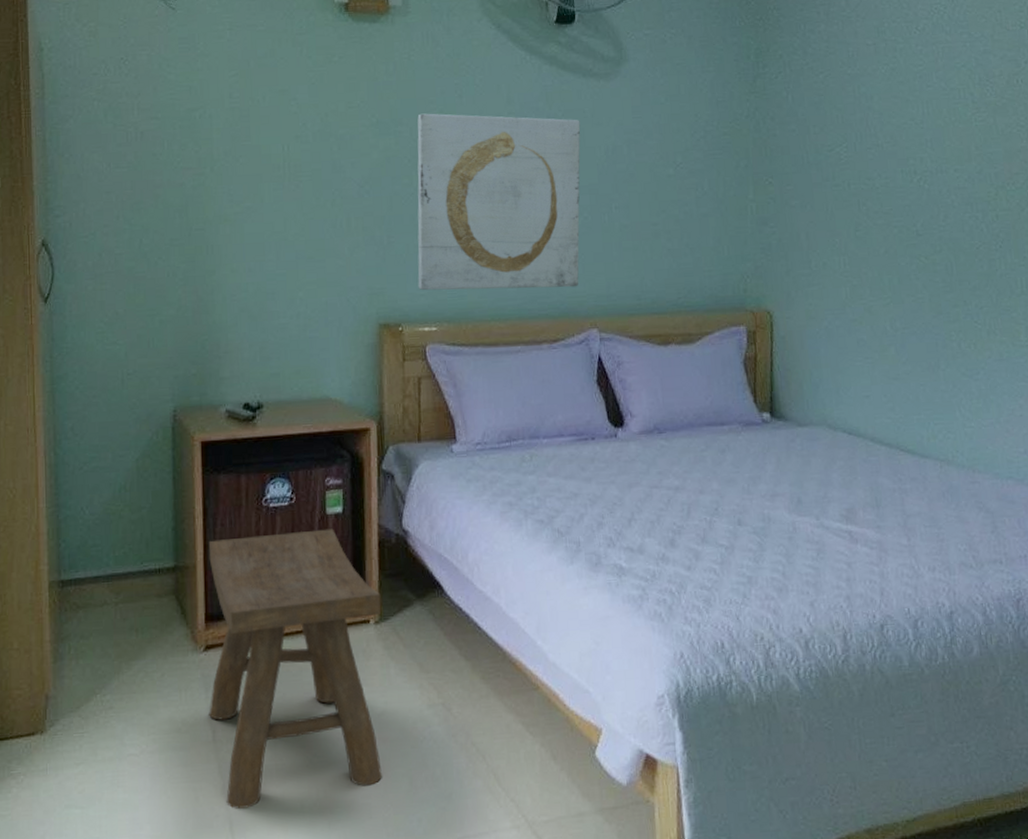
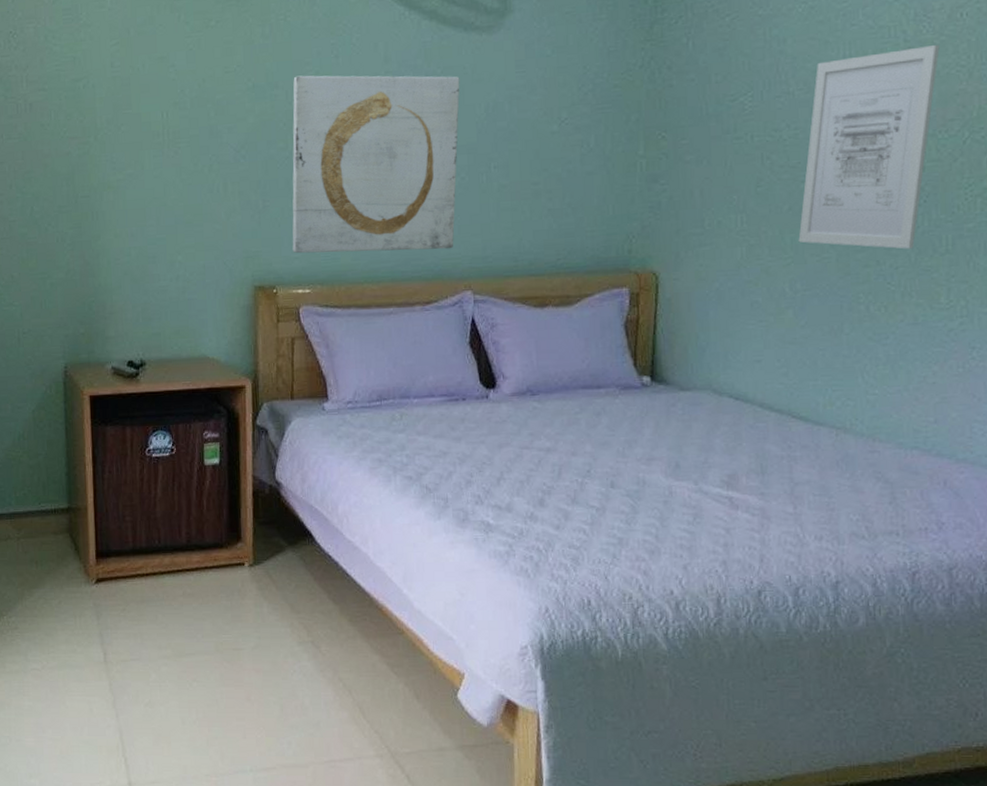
stool: present [208,529,382,809] -> none [98,478,255,721]
wall art: none [895,107,1002,291] -> present [798,45,940,249]

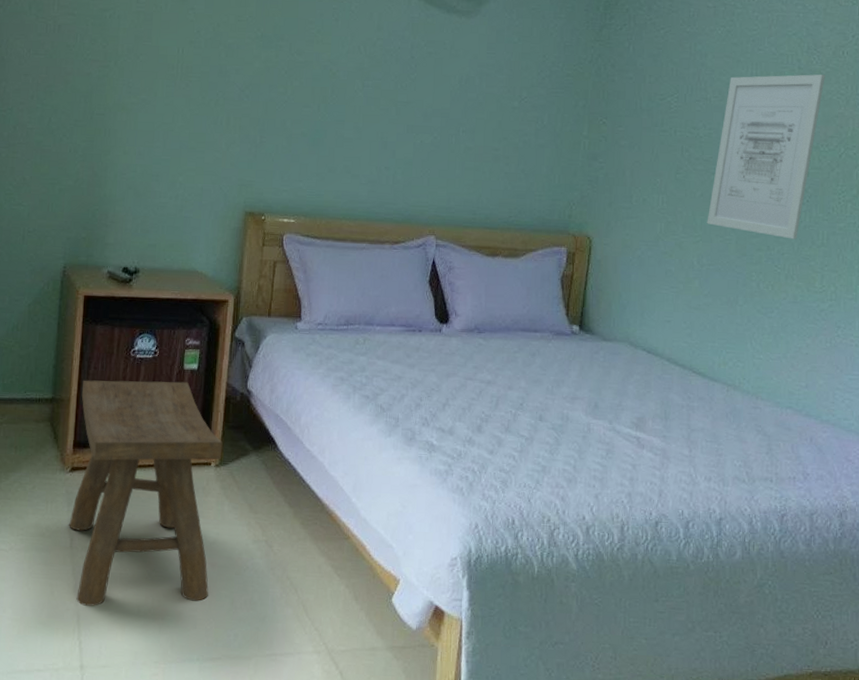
stool: none [98,478,255,721] -> present [69,380,223,606]
wall art: present [292,75,460,254] -> none [282,32,440,198]

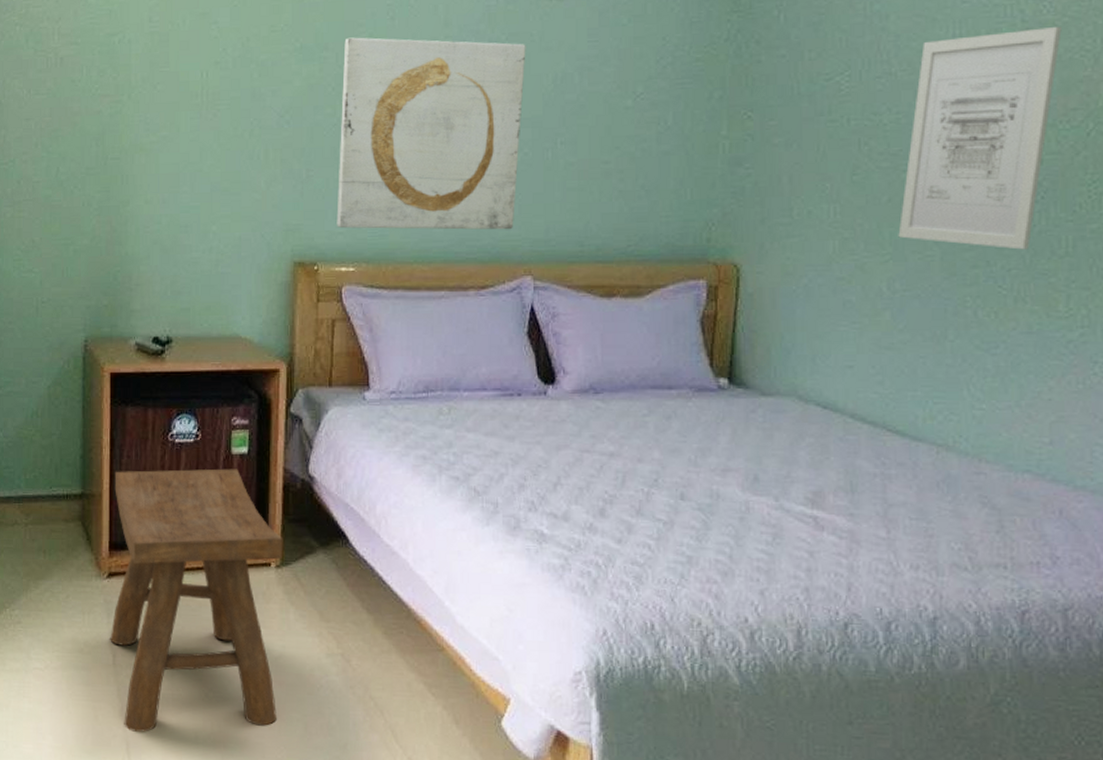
wall art: none [282,32,440,198] -> present [336,37,526,230]

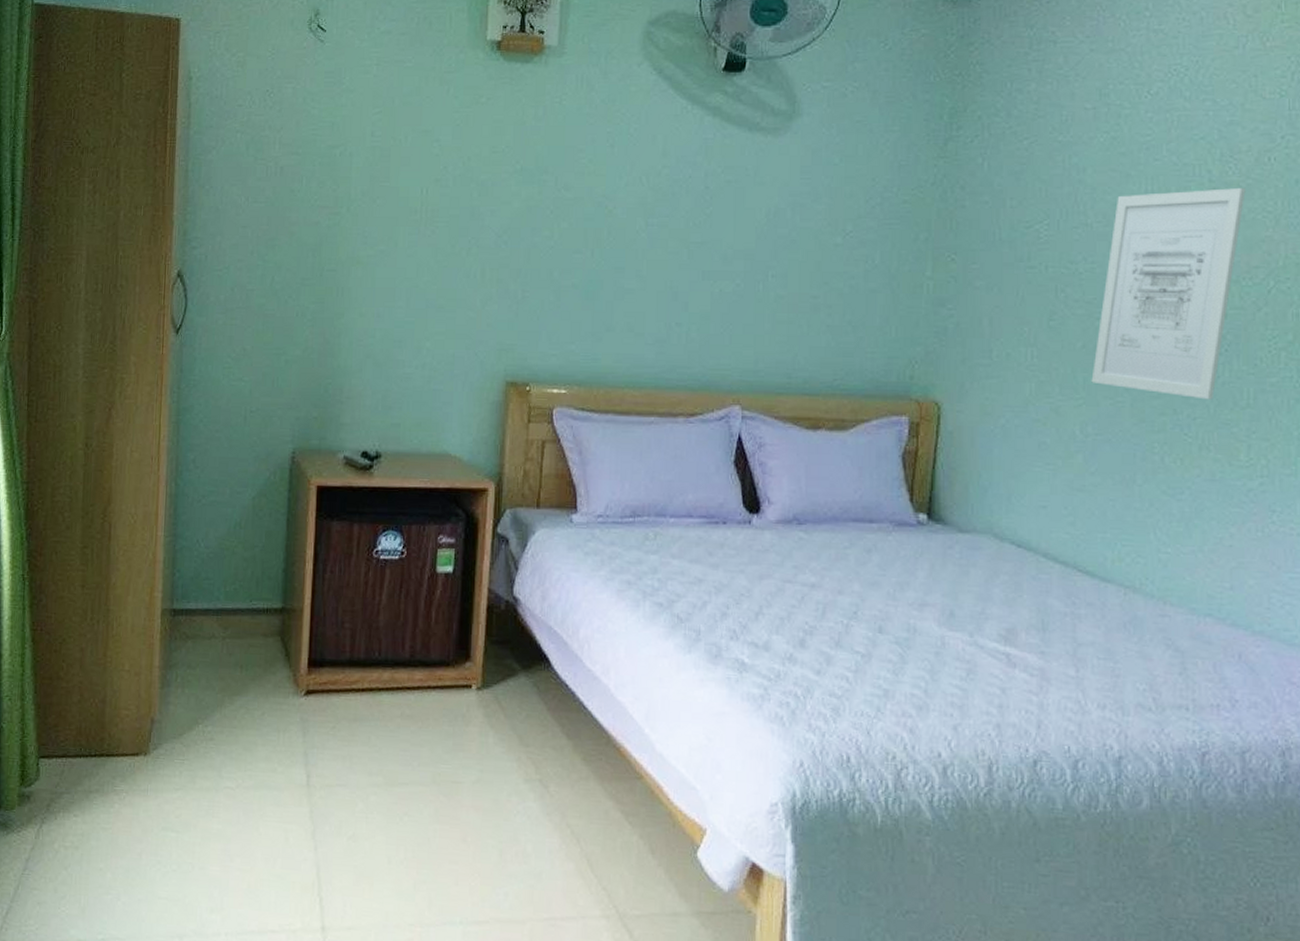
stool: present [110,468,283,732] -> none [305,586,485,856]
wall art: present [336,37,526,230] -> none [550,162,741,359]

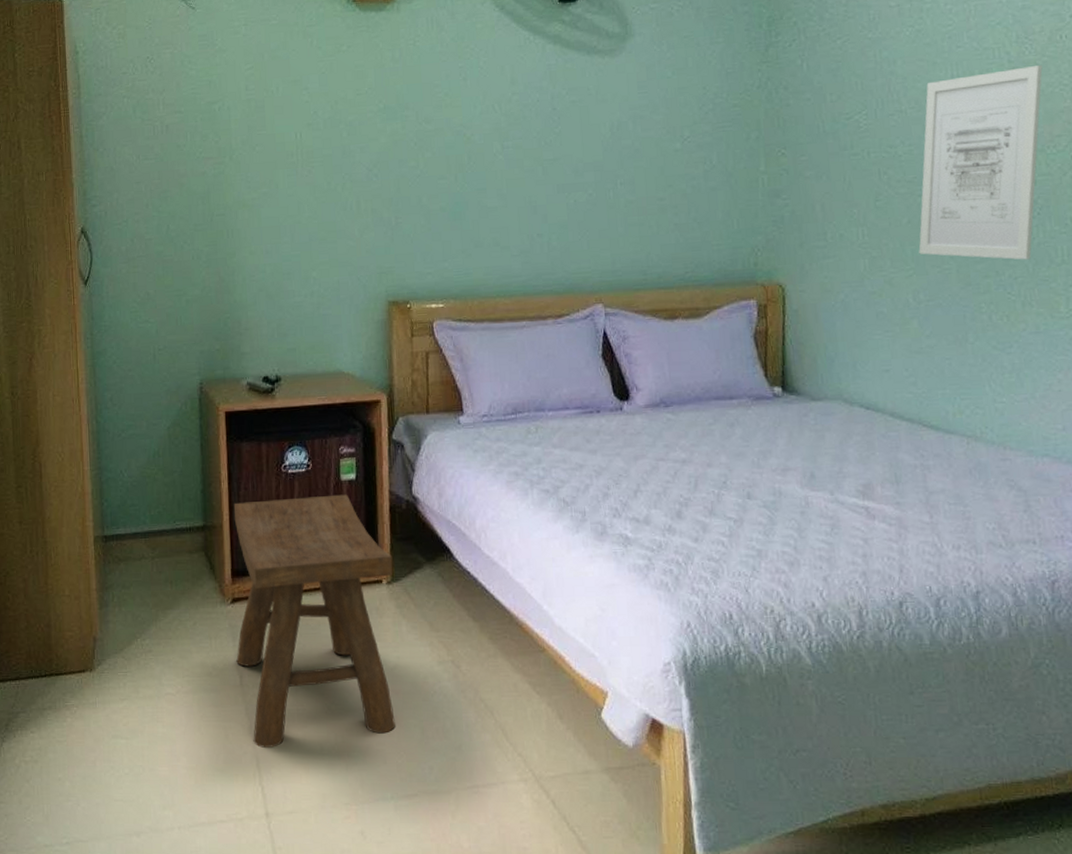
stool: none [305,586,485,856] -> present [233,494,395,748]

